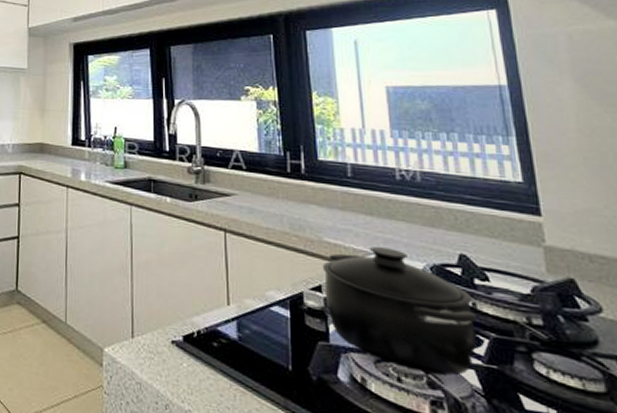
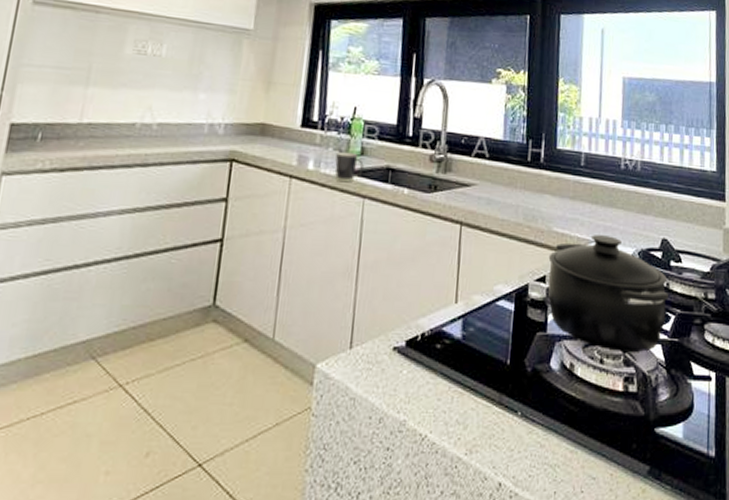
mug: none [103,165,128,192] -> present [335,151,364,183]

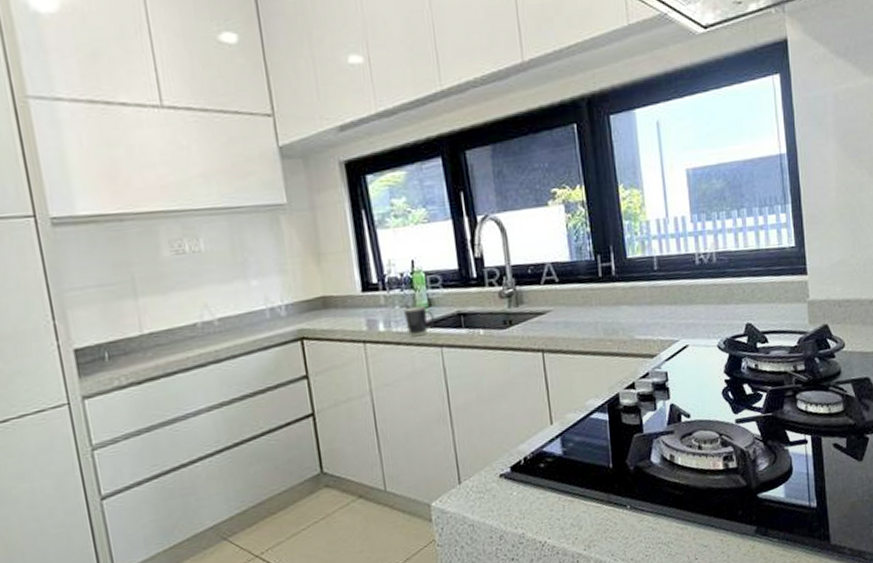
saucepan: present [547,235,668,352] -> none [634,332,758,436]

